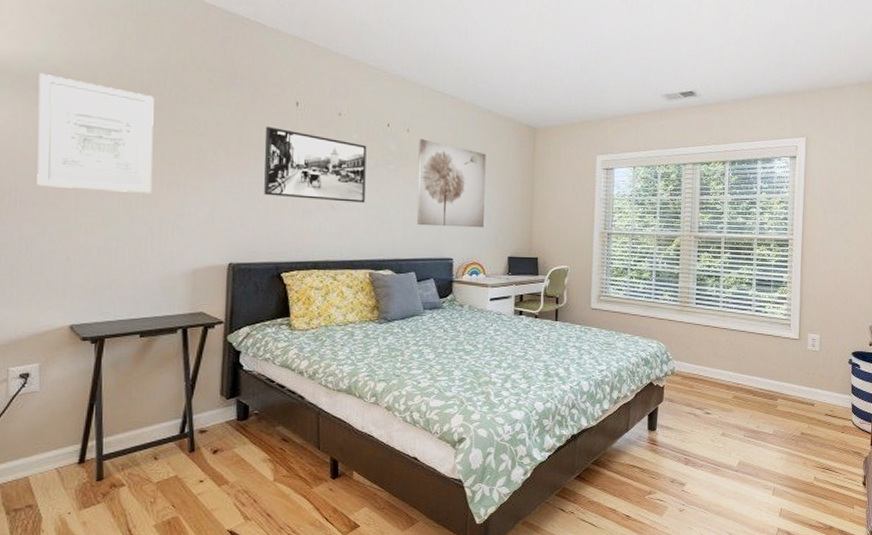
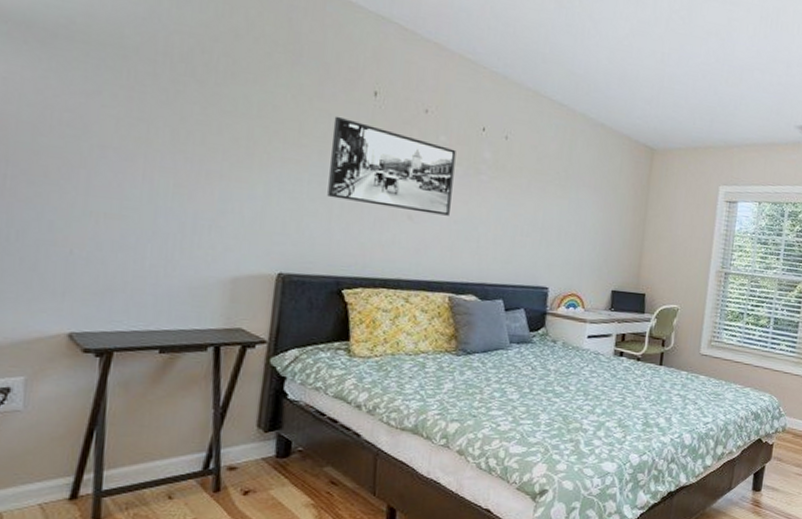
wall art: present [37,73,154,193] -> none [35,23,197,182]
wall art: present [416,139,486,228] -> none [508,148,596,256]

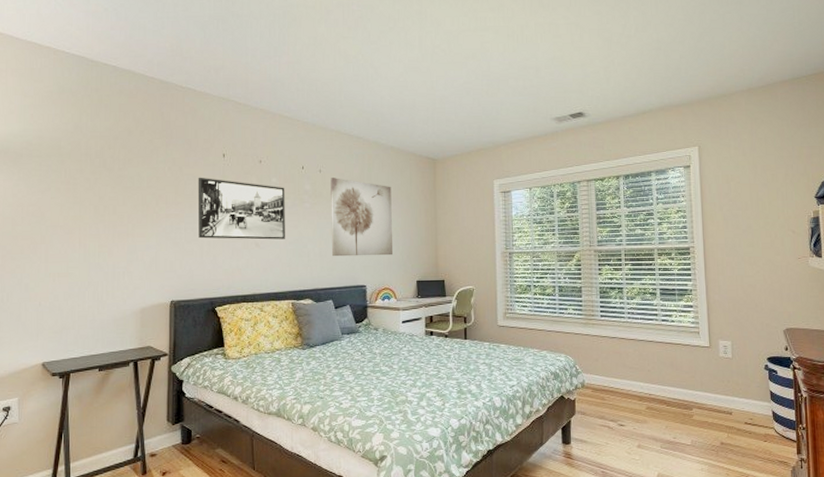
wall art: none [508,148,596,256] -> present [330,178,392,257]

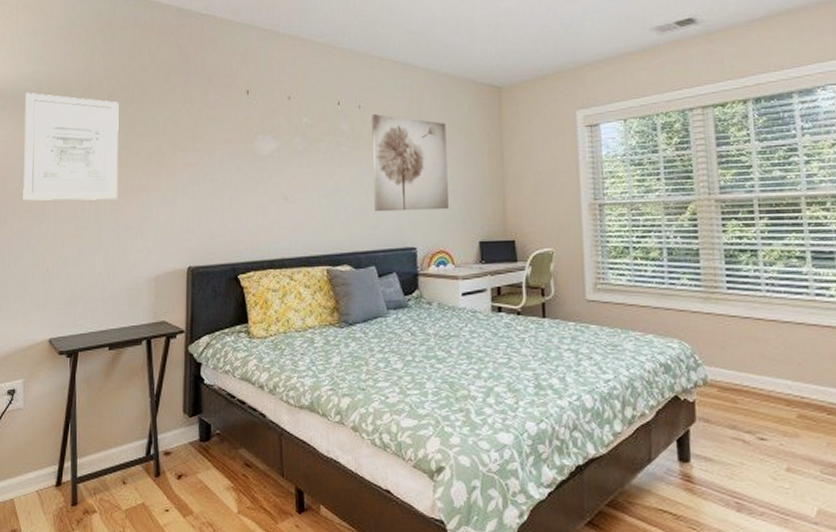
wall art: none [15,148,106,244] -> present [23,92,119,201]
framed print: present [197,177,285,240] -> none [218,118,318,192]

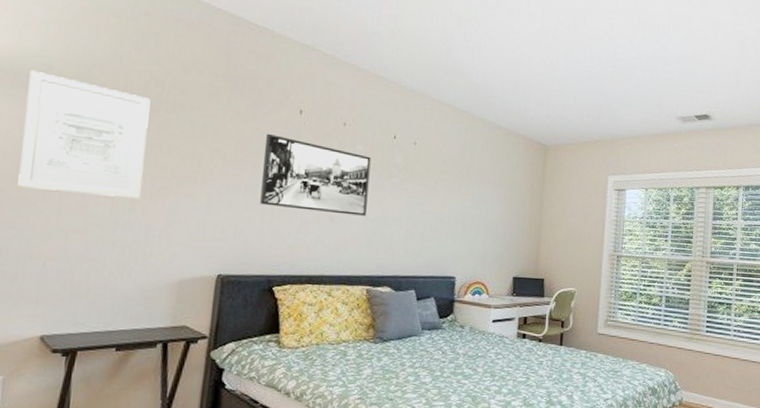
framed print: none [218,118,318,192] -> present [260,133,371,216]
wall art: present [372,114,448,212] -> none [418,152,495,247]

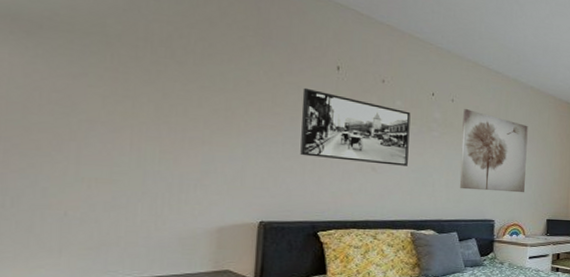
wall art: present [17,70,151,198] -> none [26,15,176,149]
wall art: none [418,152,495,247] -> present [459,109,528,193]

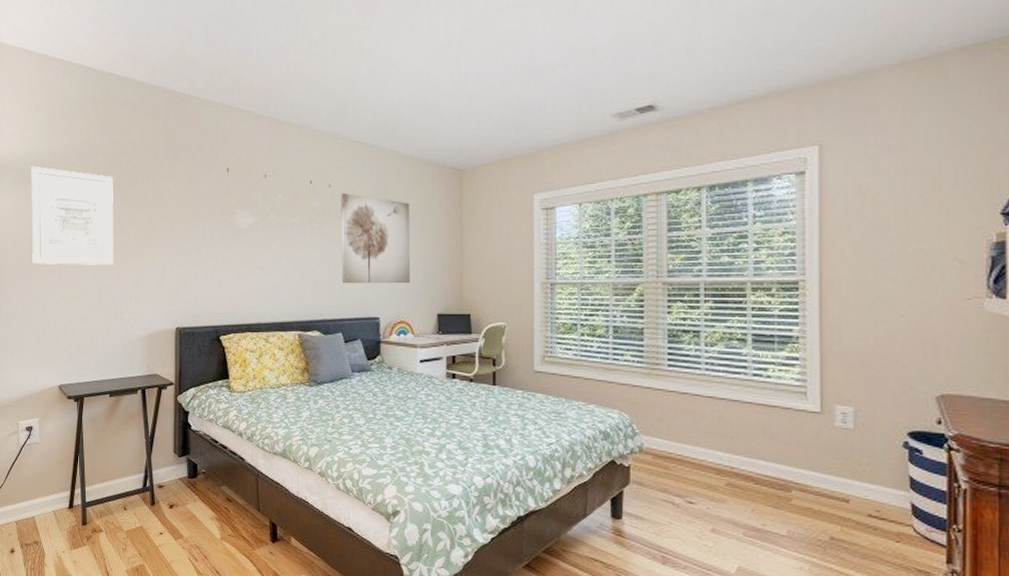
wall art: none [26,15,176,149] -> present [31,166,115,265]
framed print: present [300,87,411,166] -> none [201,194,292,263]

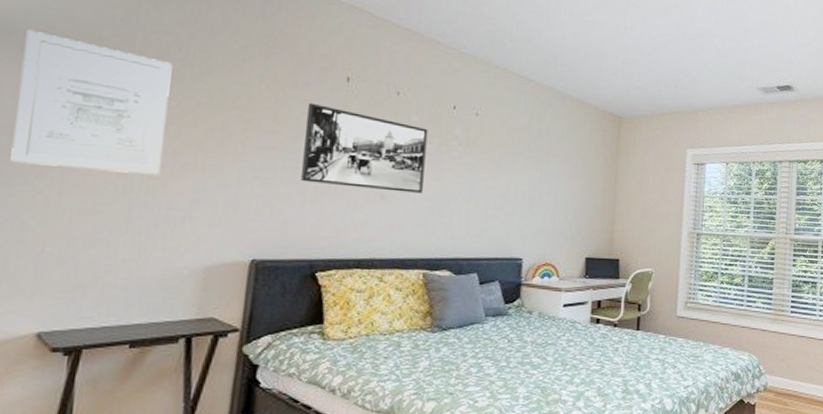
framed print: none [201,194,292,263] -> present [301,102,428,193]
wall art: present [341,193,410,284] -> none [481,124,565,225]

